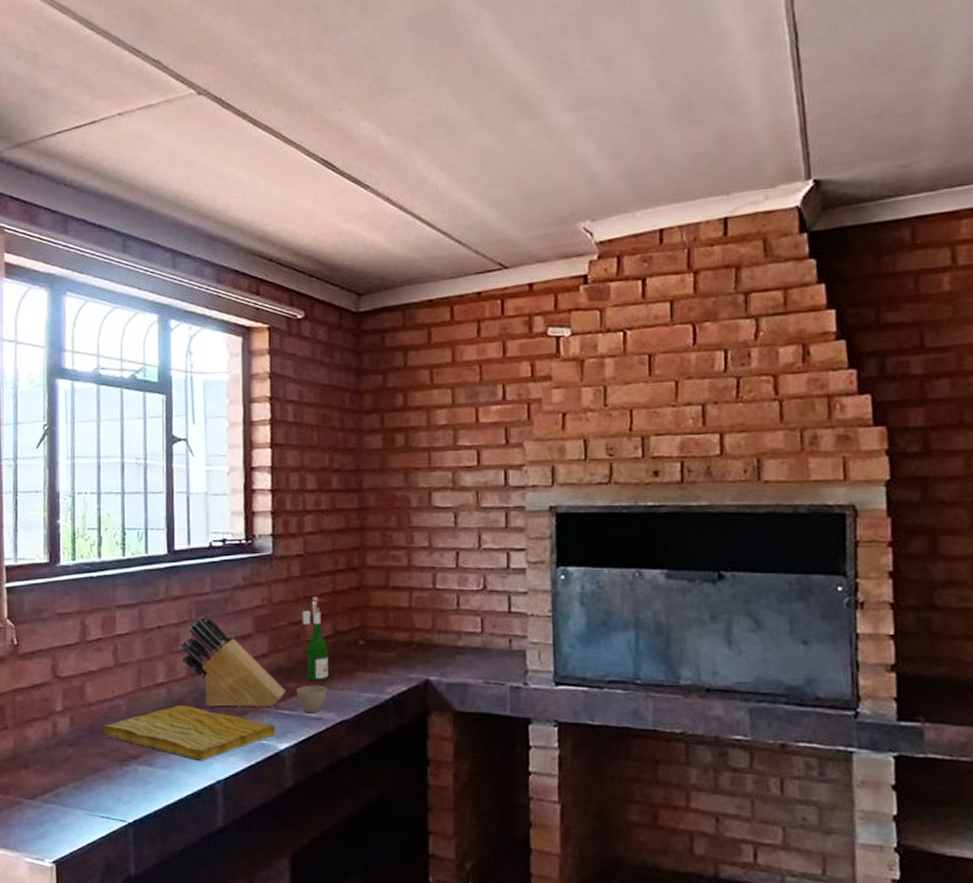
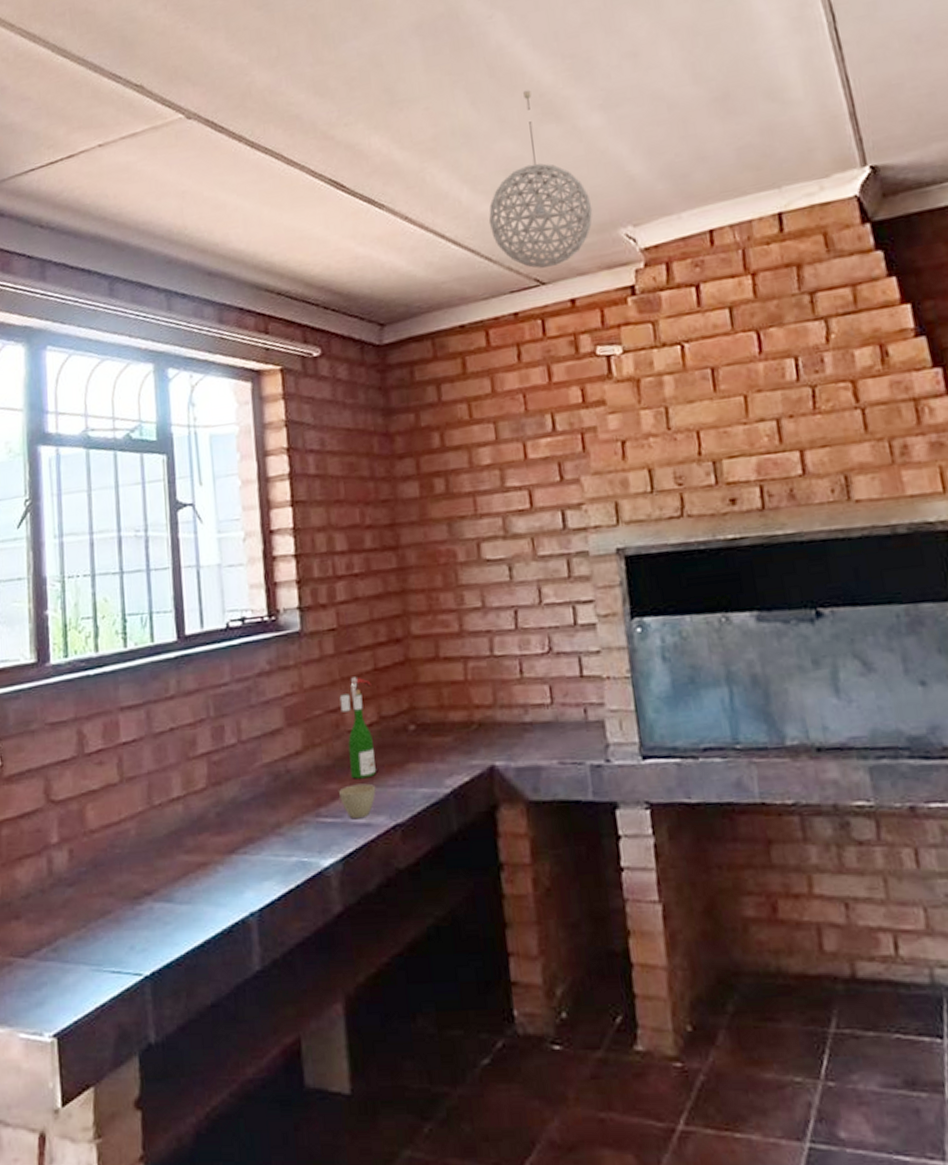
cutting board: present [103,705,275,762] -> none [109,822,317,891]
knife block: present [180,617,285,708] -> none [197,713,326,822]
pendant light: none [461,87,556,254] -> present [488,90,593,269]

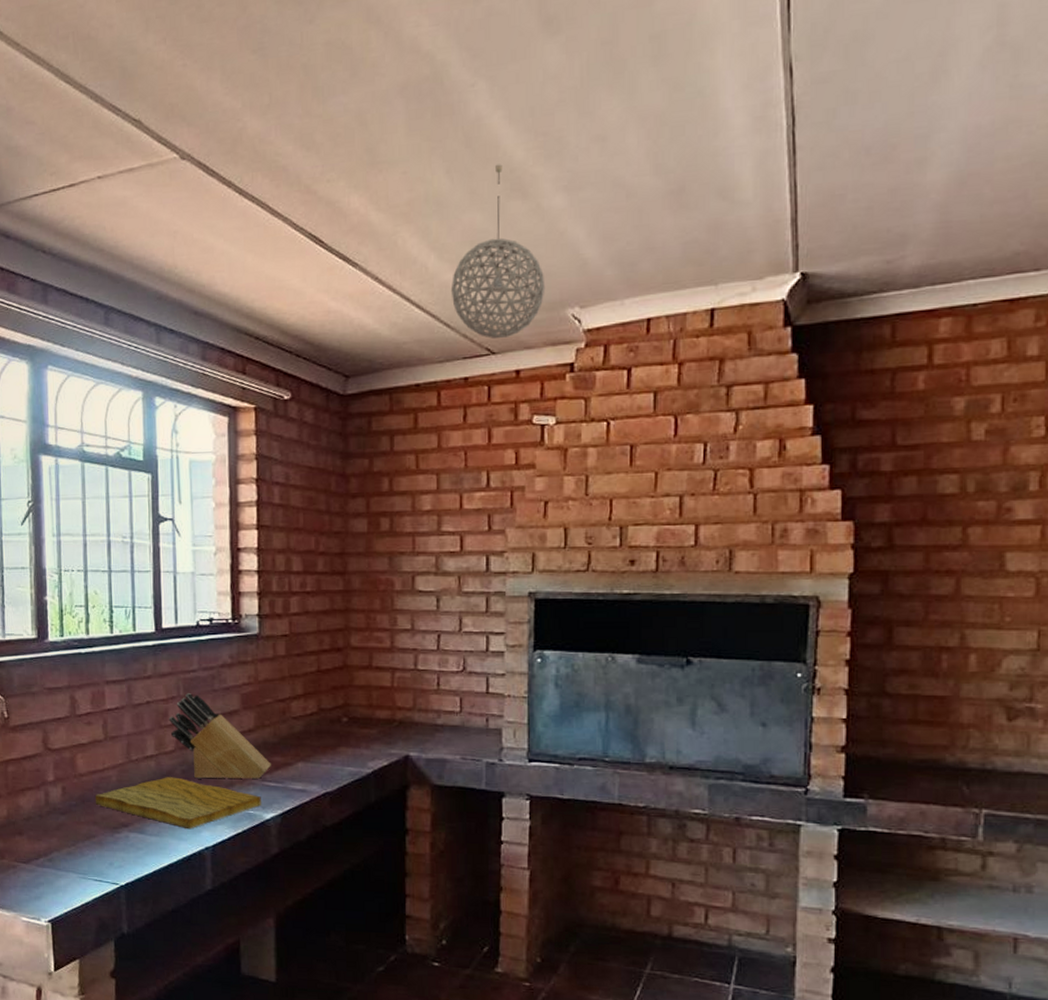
cutting board: none [109,822,317,891] -> present [94,777,261,830]
knife block: none [197,713,326,822] -> present [168,693,271,780]
wine bottle: present [339,677,379,779] -> none [287,675,315,755]
cup: present [339,783,376,820] -> none [282,759,312,786]

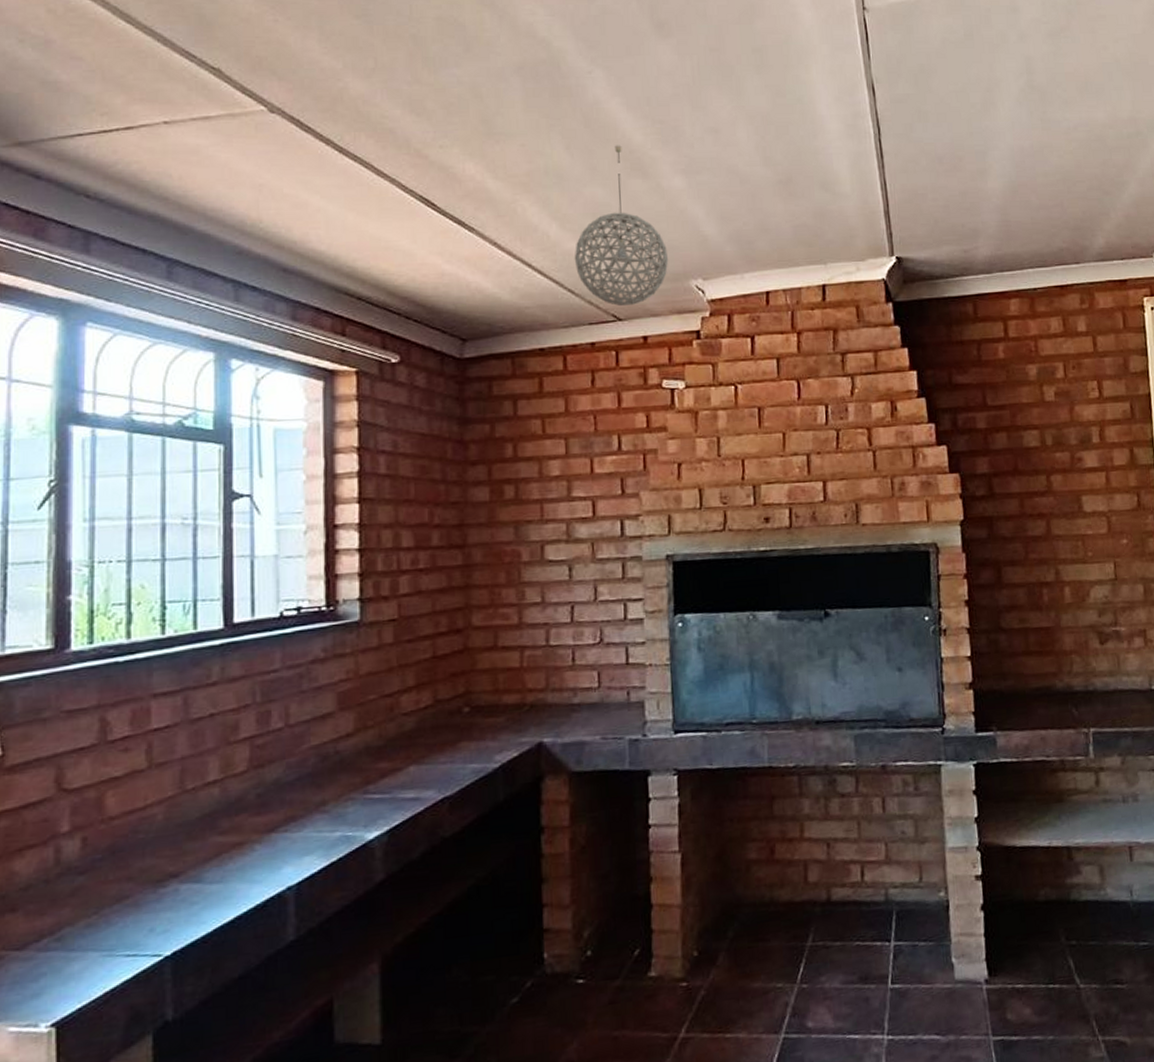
cutting board: present [94,777,261,830] -> none [130,804,363,868]
knife block: present [168,693,271,780] -> none [240,698,375,802]

